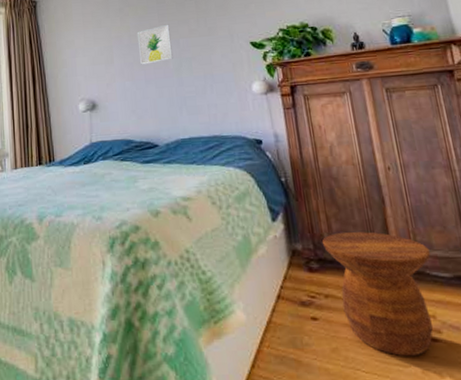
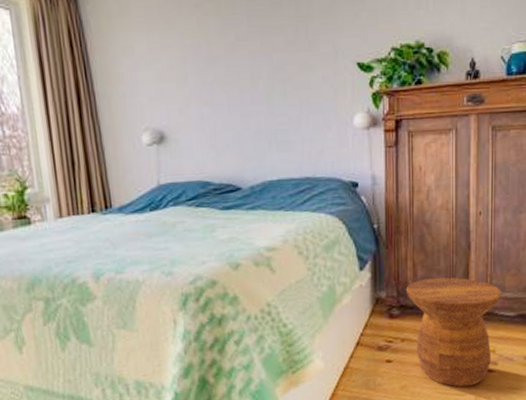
wall art: present [136,24,174,65] -> none [218,31,265,86]

